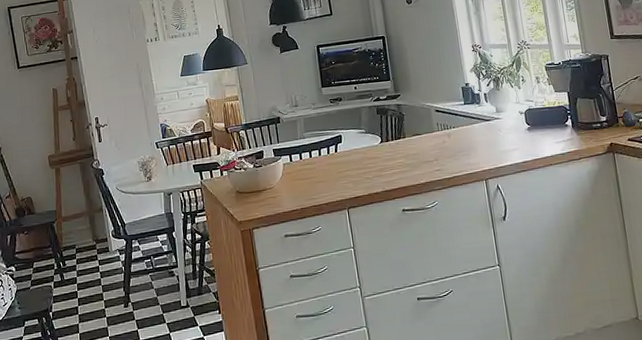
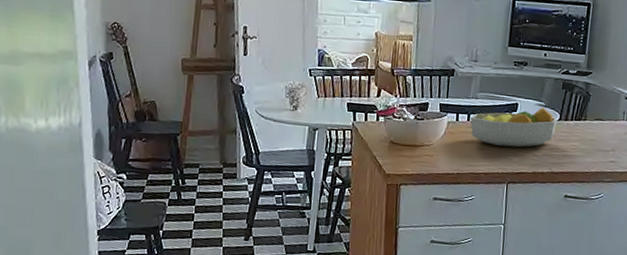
fruit bowl: none [302,134,380,177] -> present [470,107,557,148]

